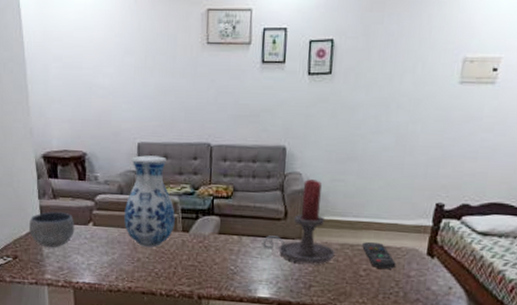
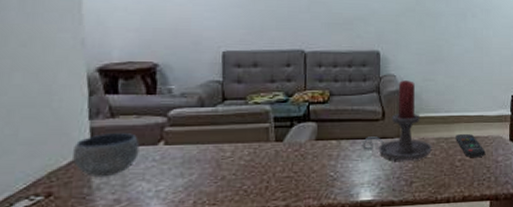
vase: present [124,155,175,248] -> none [205,64,267,163]

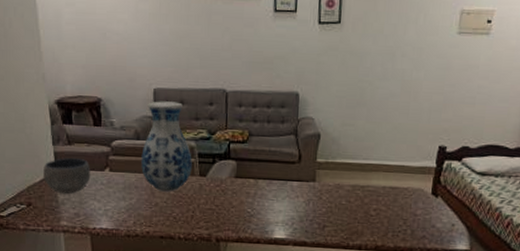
vase: none [205,64,267,163] -> present [141,101,192,192]
candle holder: present [362,80,432,161] -> none [278,124,347,205]
remote control: present [455,133,486,157] -> none [372,182,404,208]

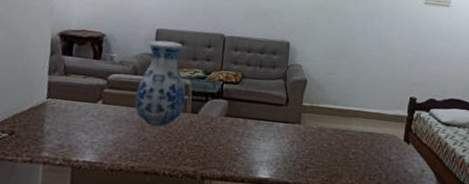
bowl: present [42,157,91,194] -> none [32,88,84,125]

